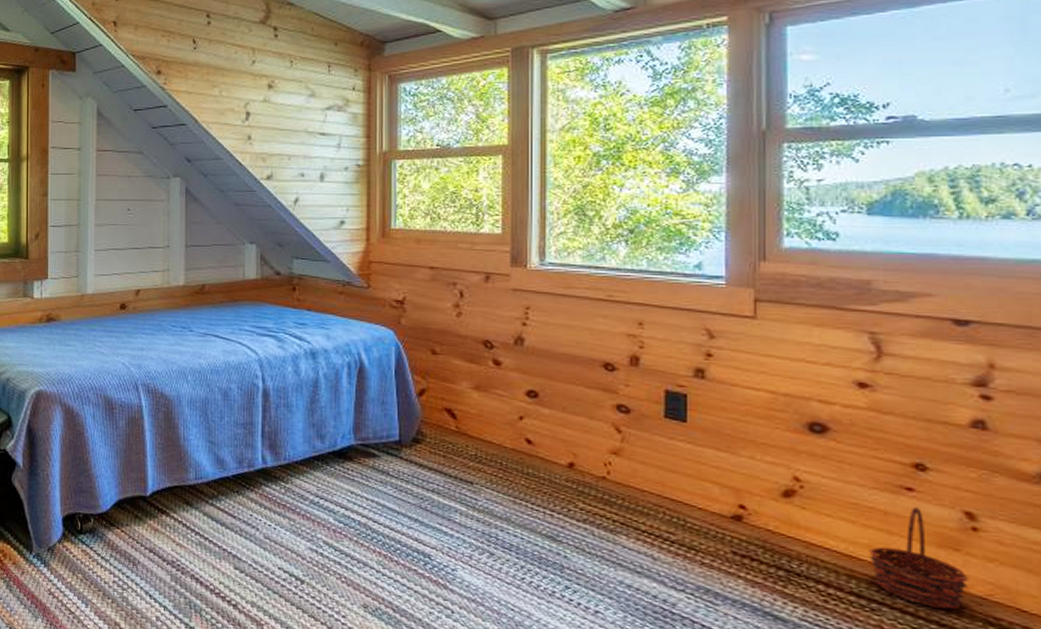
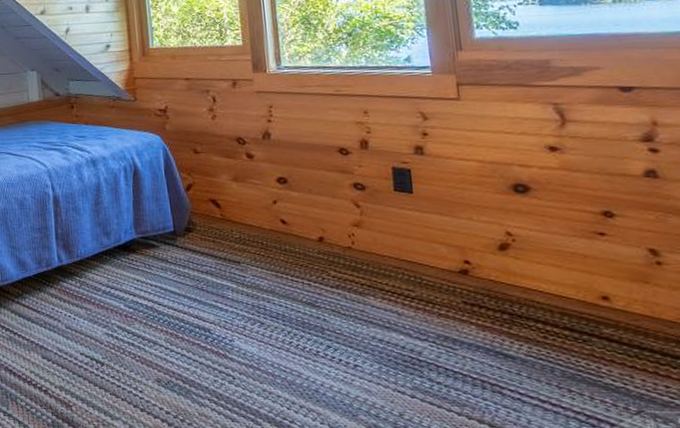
basket: present [868,507,970,610] -> none [575,249,660,334]

